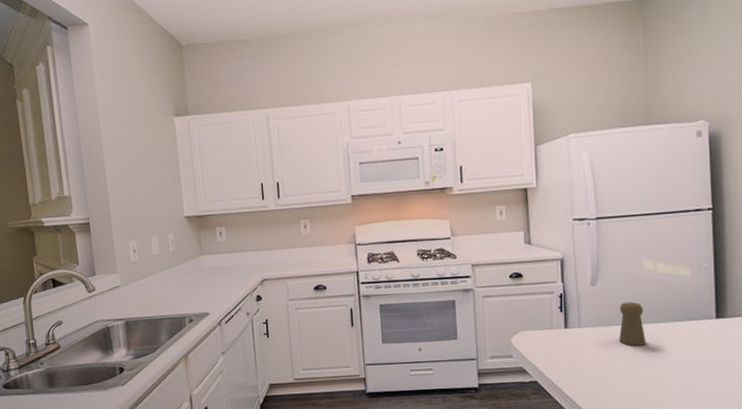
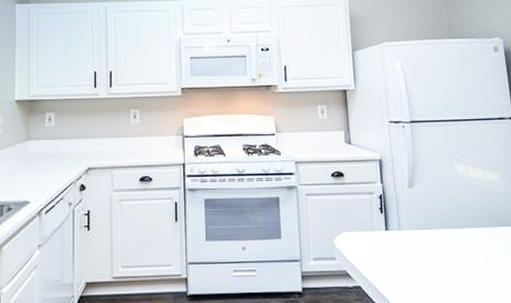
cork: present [618,301,646,346] -> none [436,205,464,251]

